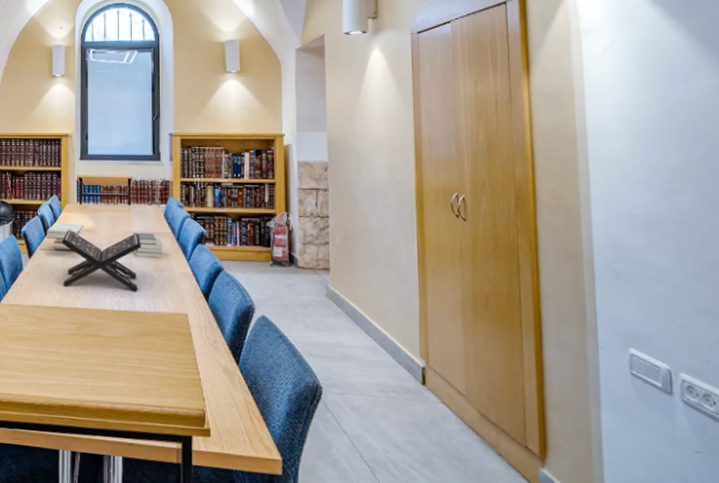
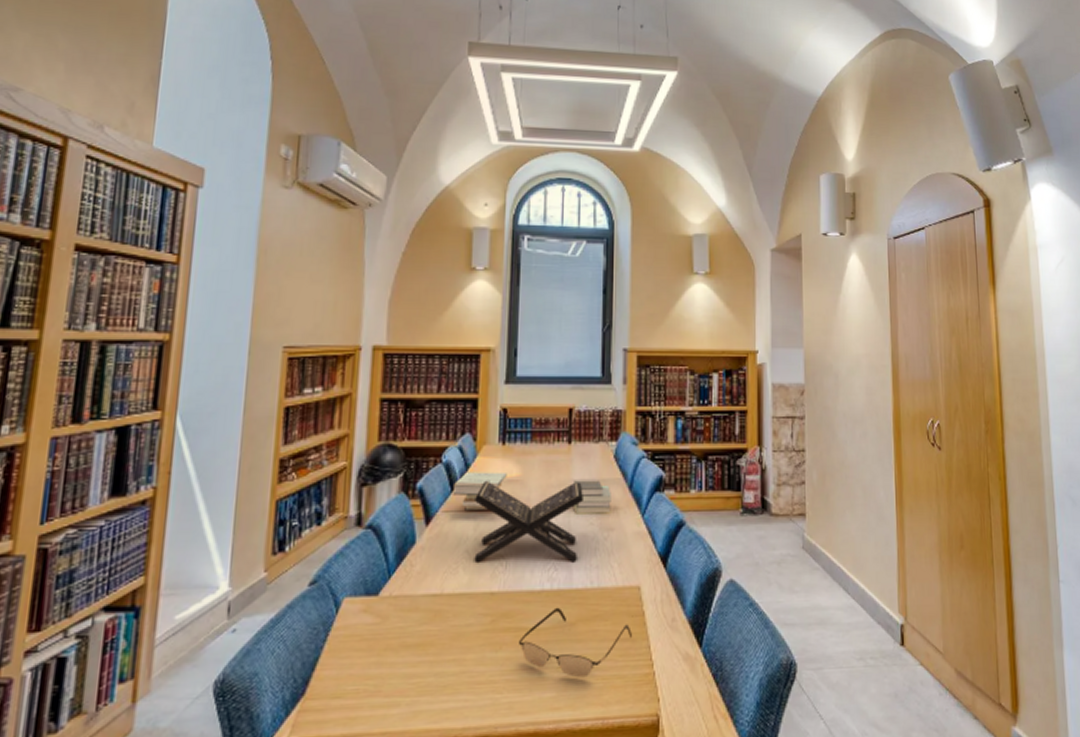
eyeglasses: none [96,323,183,376] -> present [518,607,633,678]

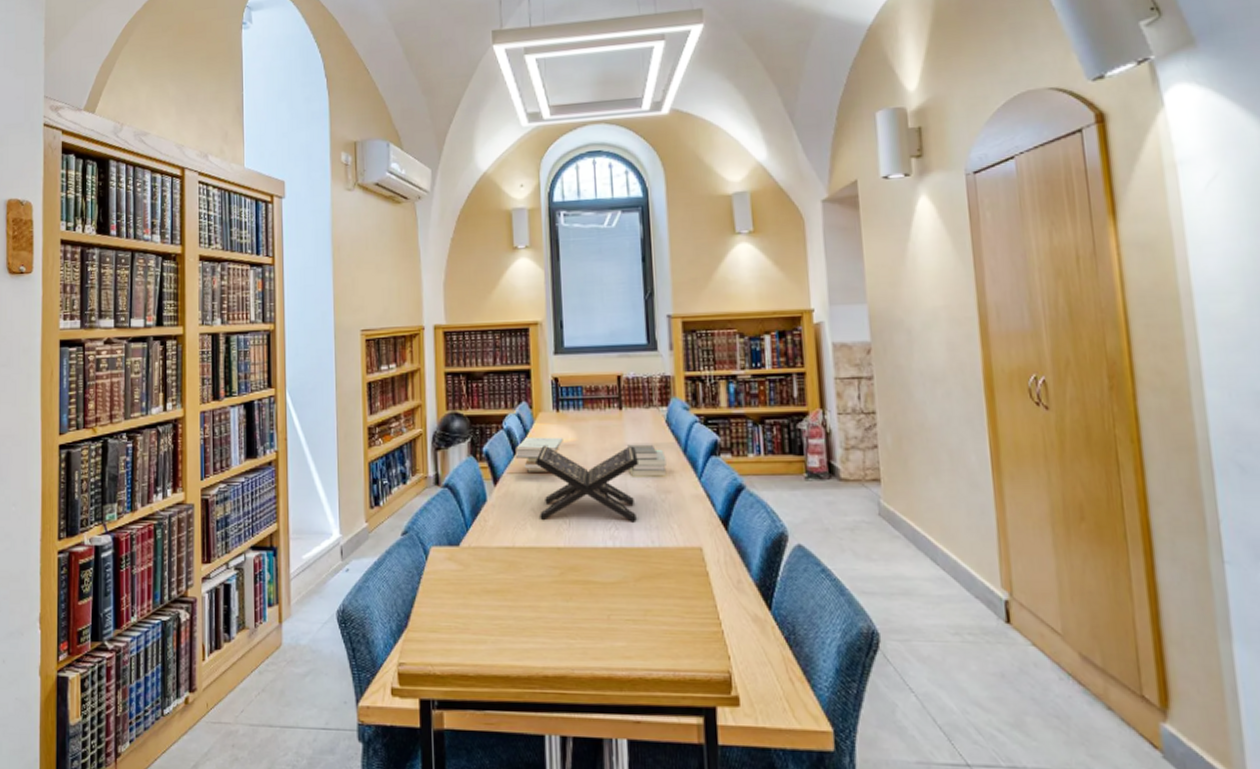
eyeglasses: present [518,607,633,678] -> none [586,563,699,631]

